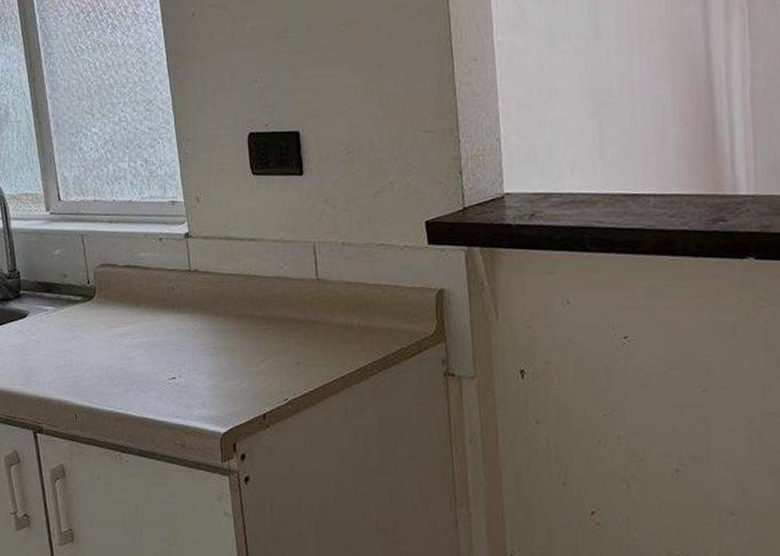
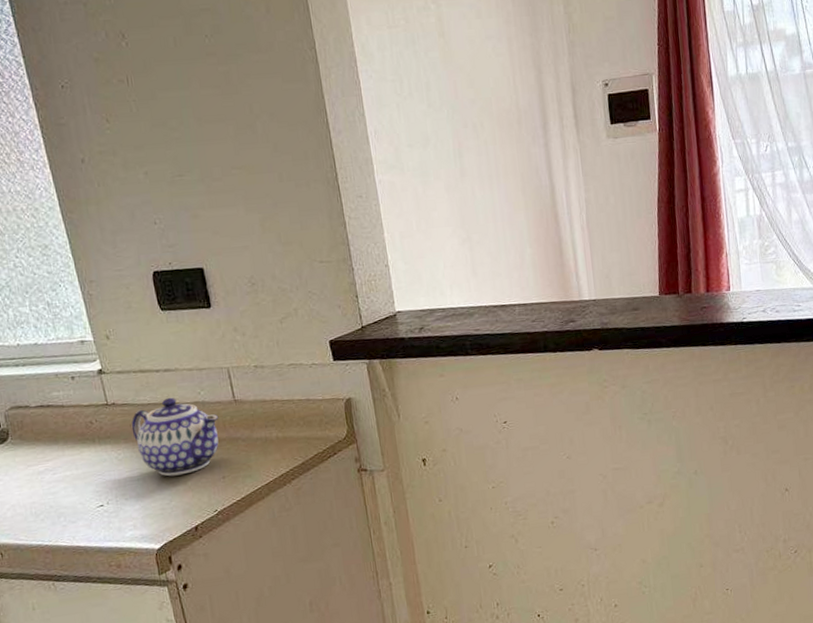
teapot: none [211,269,300,356] -> present [131,397,219,477]

